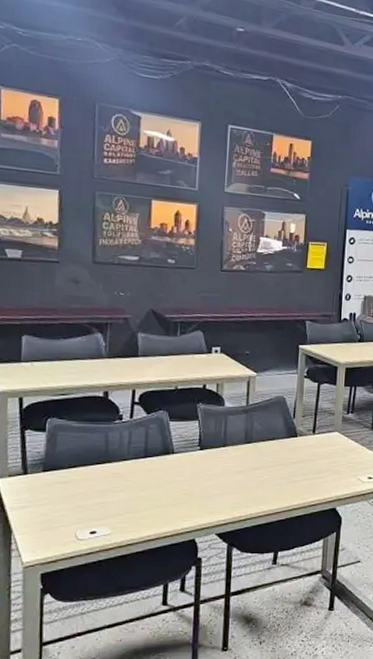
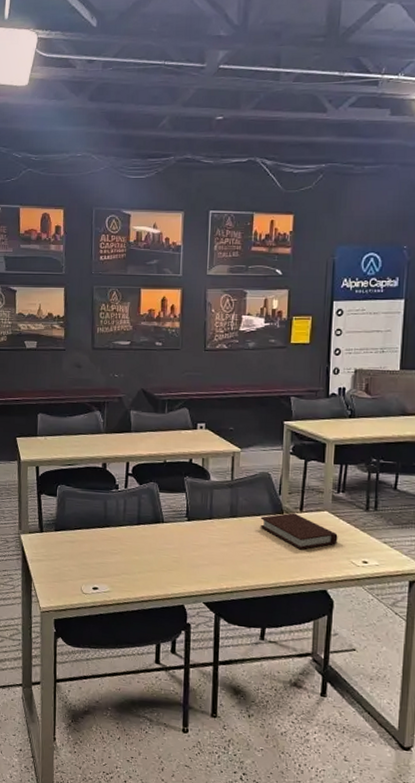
book: none [274,435,347,471] -> present [260,513,338,550]

